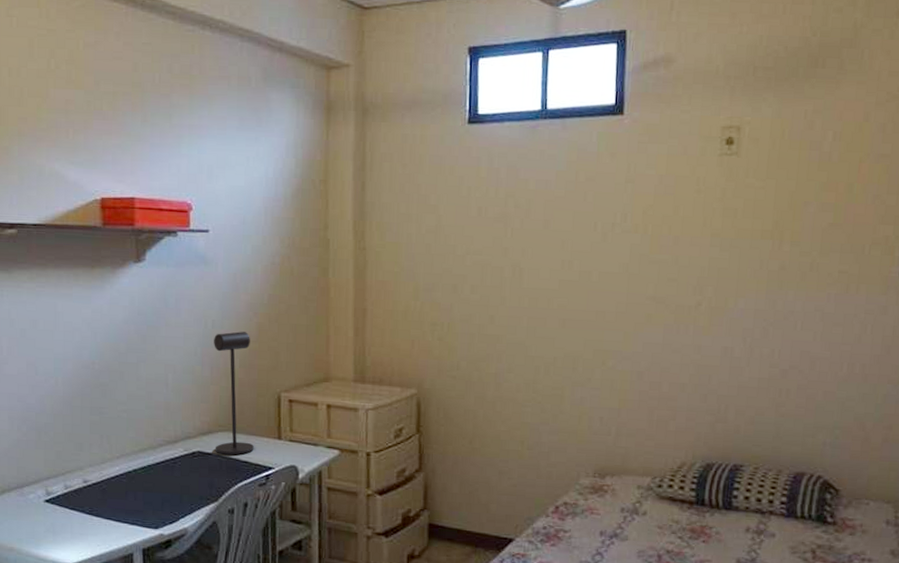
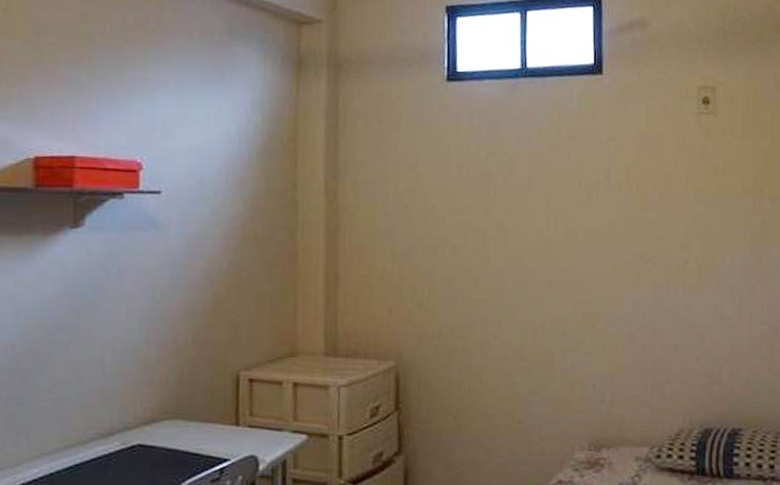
desk lamp: present [214,331,254,455] -> none [158,303,206,447]

